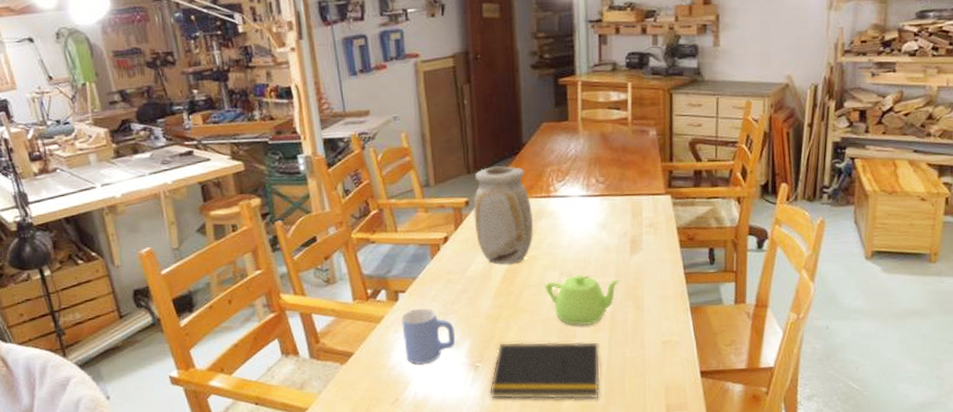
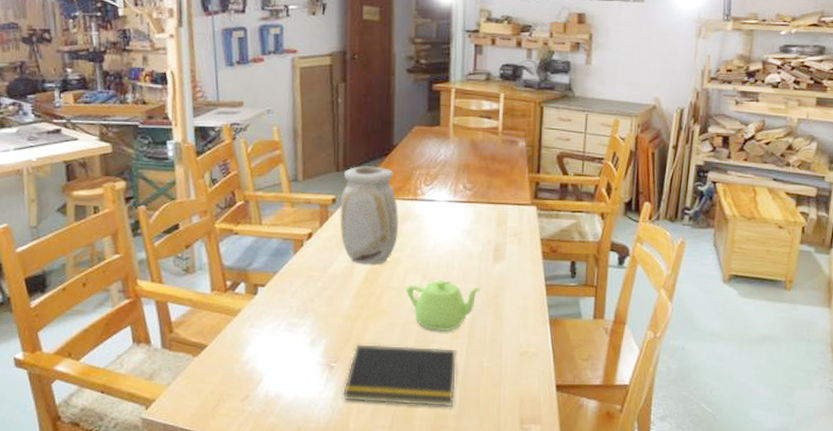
mug: present [401,308,456,364] -> none [259,303,313,361]

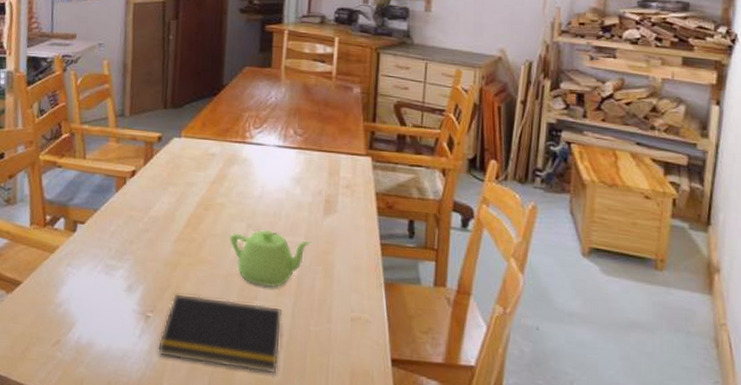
vase: present [340,166,398,265] -> none [164,104,225,209]

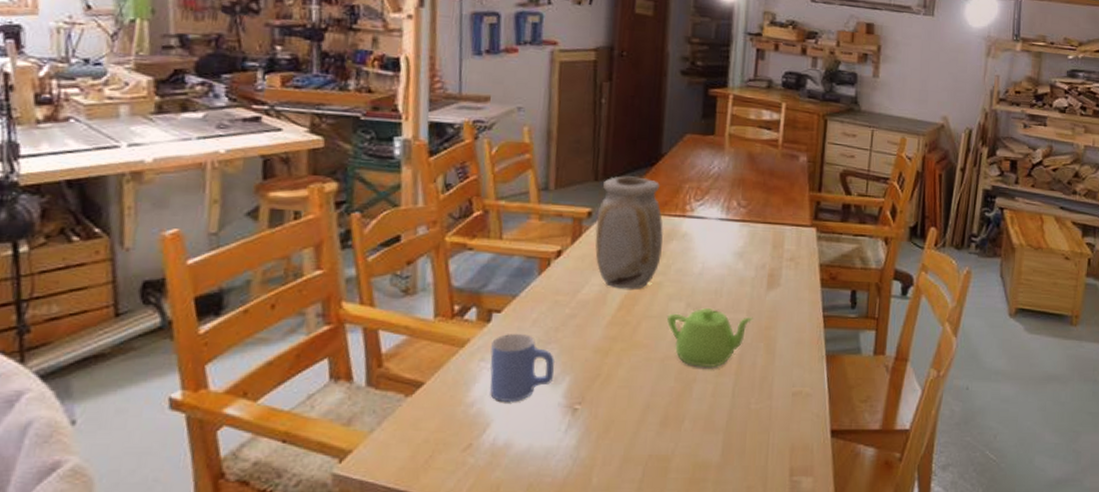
mug: none [74,243,130,305] -> present [489,333,555,402]
notepad: present [158,293,283,374] -> none [587,381,723,457]
vase: none [164,104,225,209] -> present [595,176,663,289]

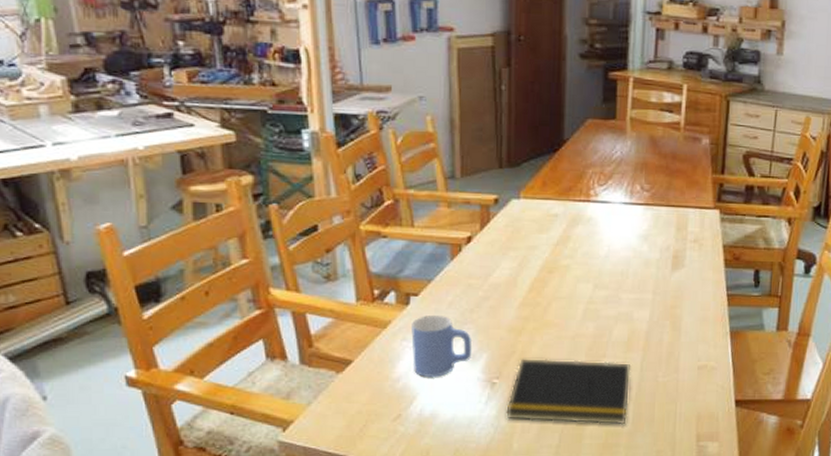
notepad: none [587,381,723,457] -> present [506,357,631,425]
vase: present [595,176,663,289] -> none [503,162,569,272]
teapot: present [667,308,753,367] -> none [576,289,659,344]

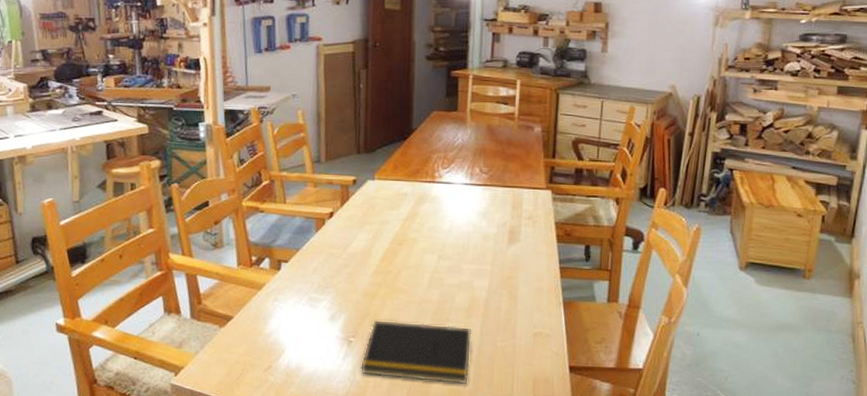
mug: present [411,314,472,377] -> none [282,279,332,334]

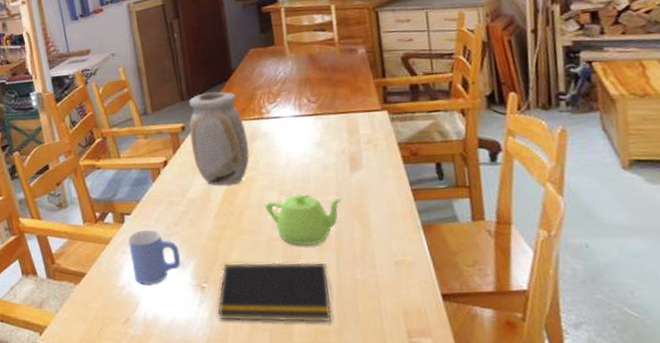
mug: none [282,279,332,334] -> present [128,229,181,284]
vase: none [360,149,416,244] -> present [189,92,249,186]
teapot: none [423,260,497,310] -> present [265,194,343,245]

